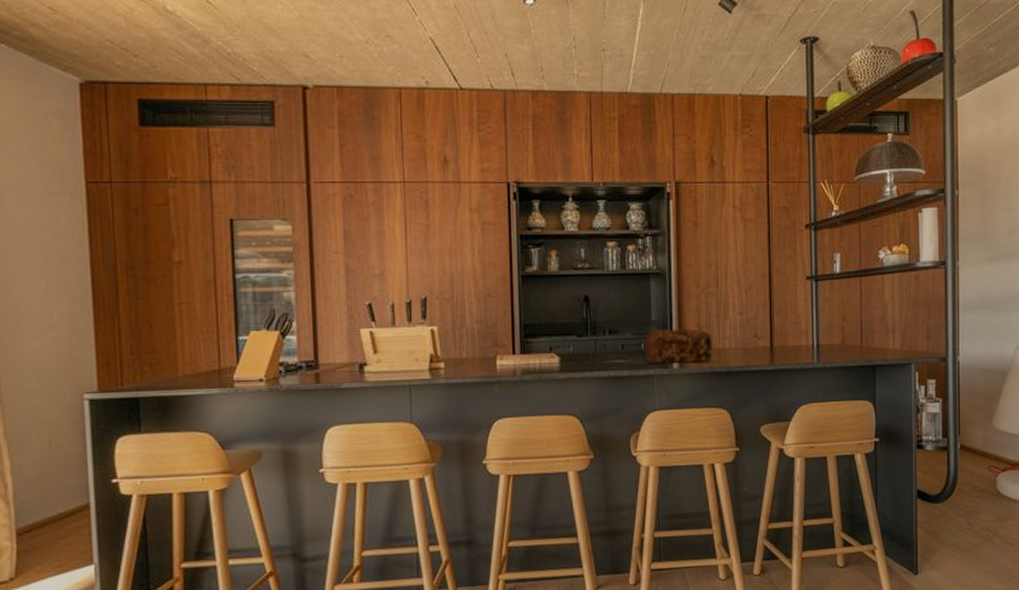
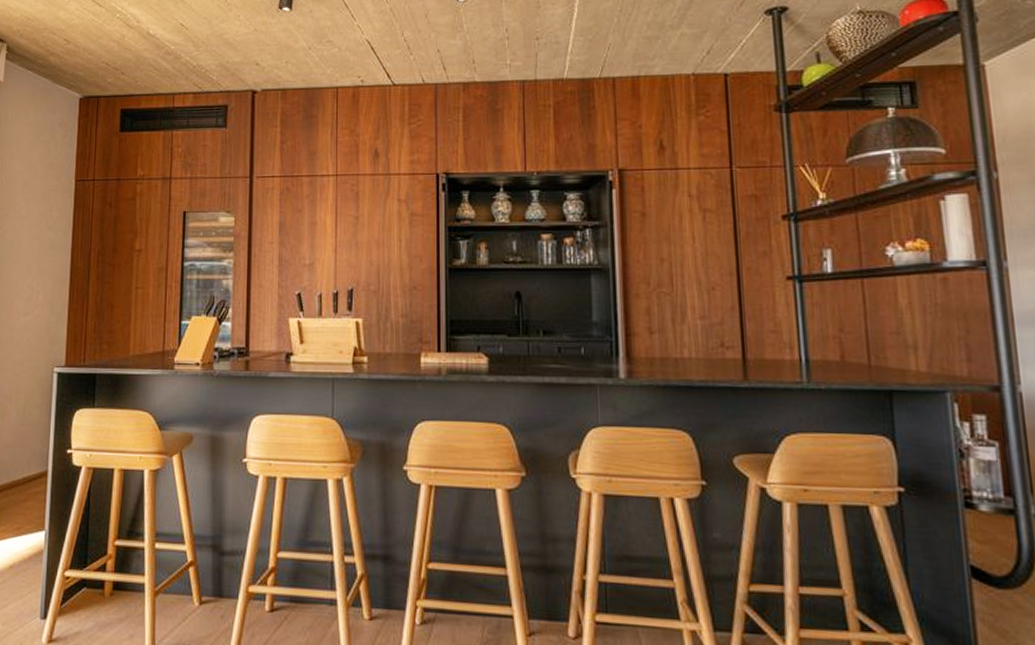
bread loaf: present [645,329,713,365] -> none [585,332,668,374]

